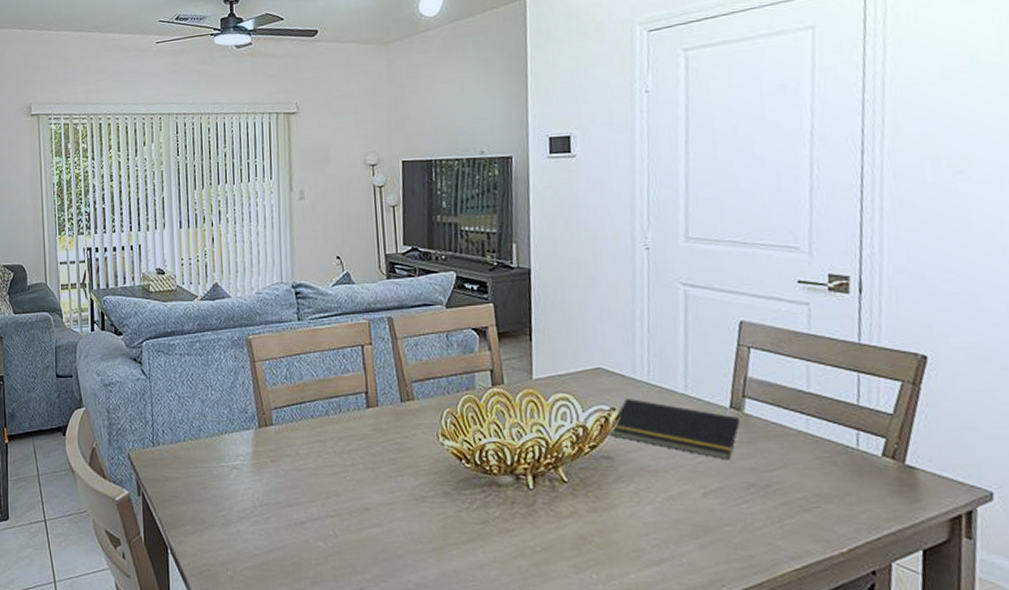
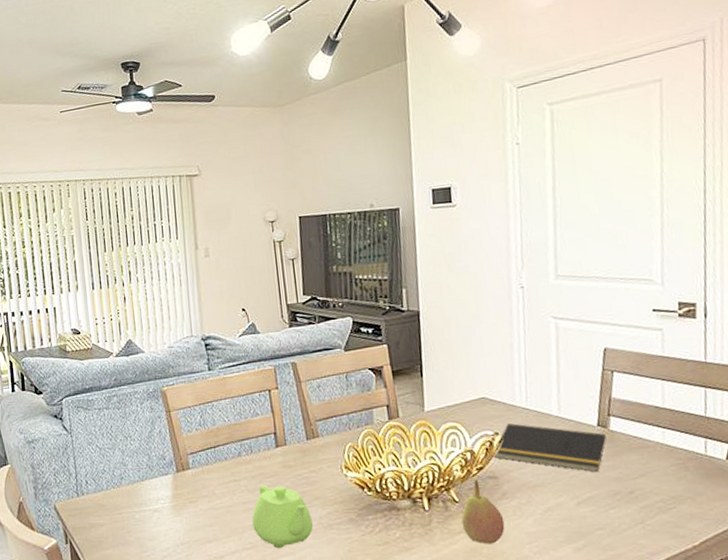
teapot: none [337,447,404,519] -> present [252,484,313,549]
fruit: none [570,458,620,532] -> present [461,479,505,545]

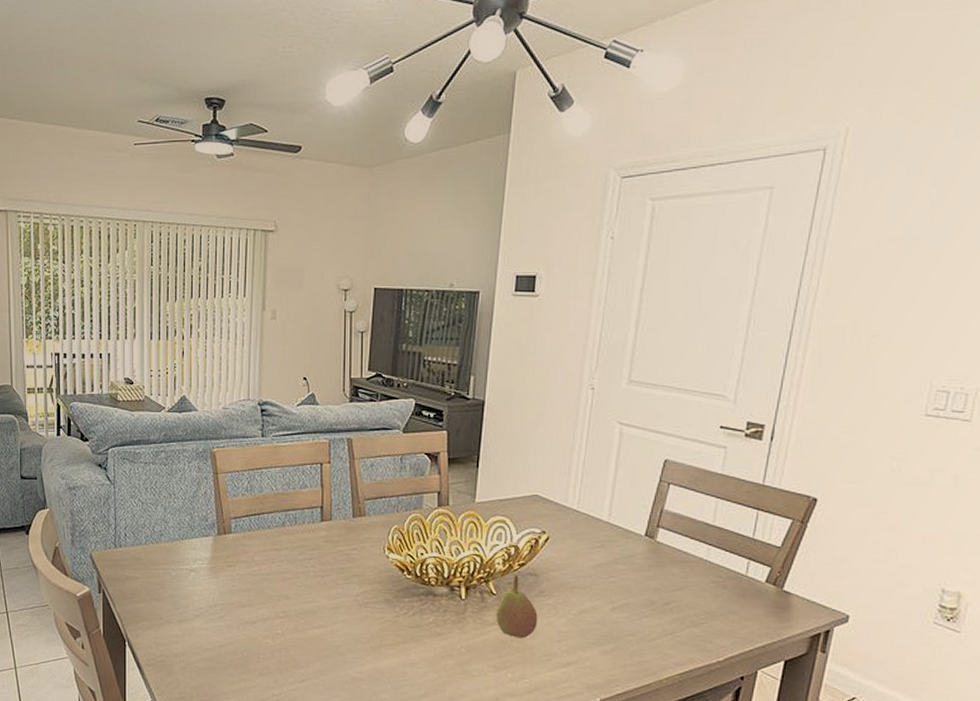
teapot: present [252,484,313,549] -> none [288,556,348,621]
notepad: present [493,423,606,473] -> none [537,524,651,581]

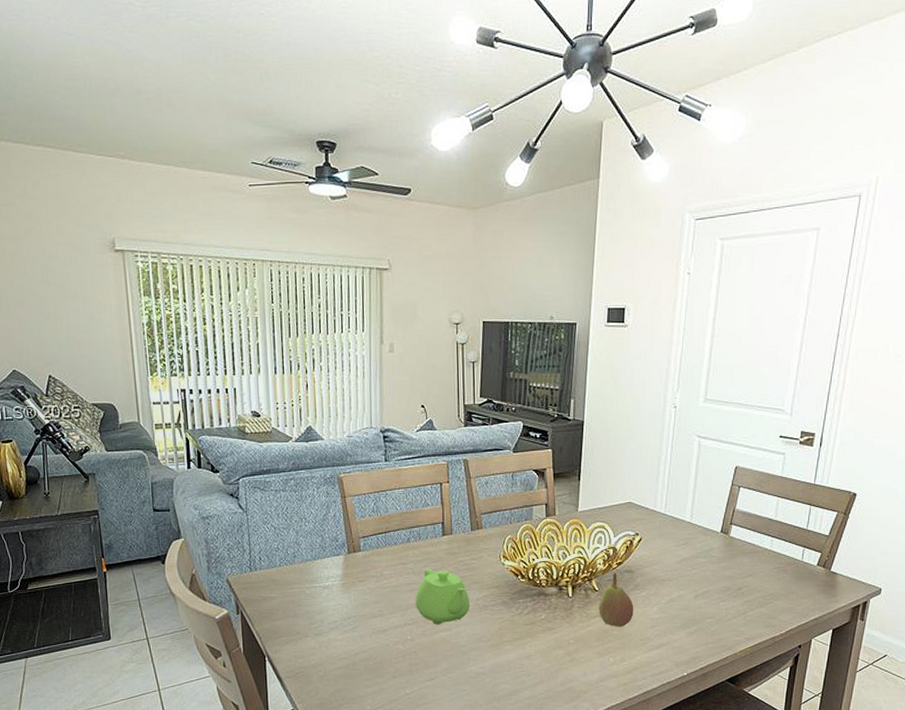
teapot: none [288,556,348,621] -> present [415,568,470,625]

